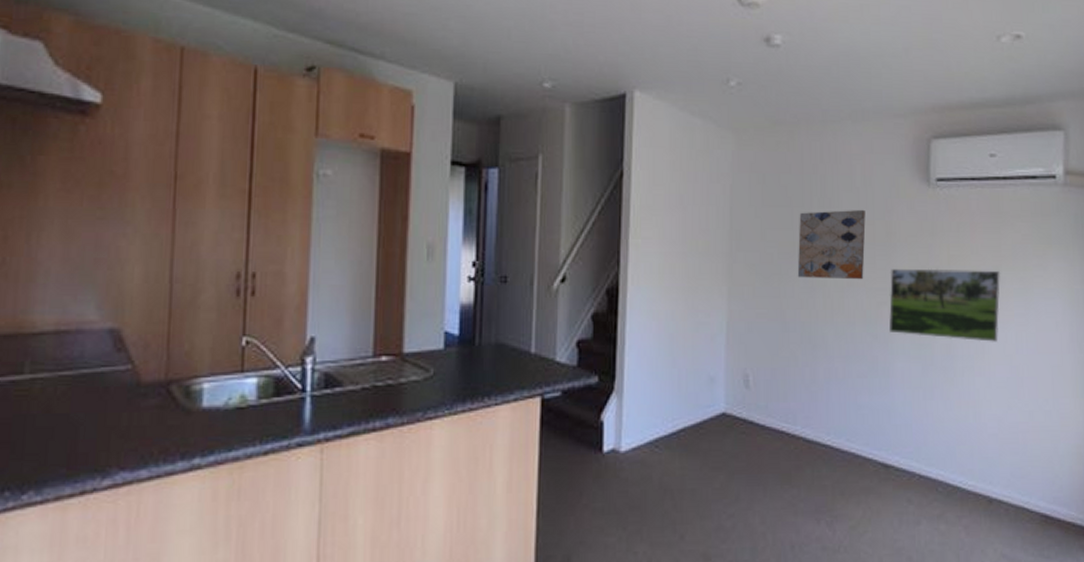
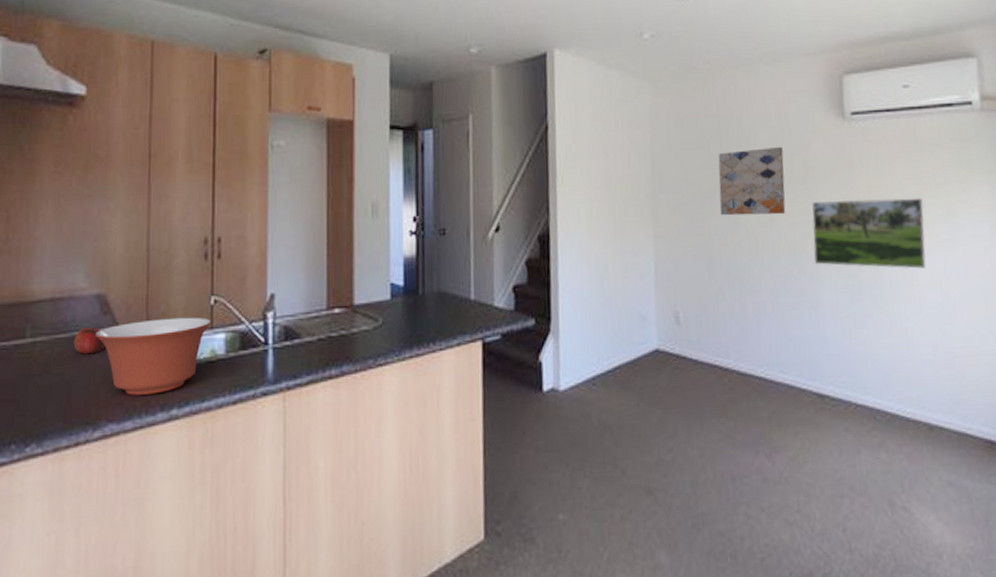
fruit: none [80,364,119,395] -> present [73,327,106,355]
mixing bowl: none [106,358,243,442] -> present [94,317,212,396]

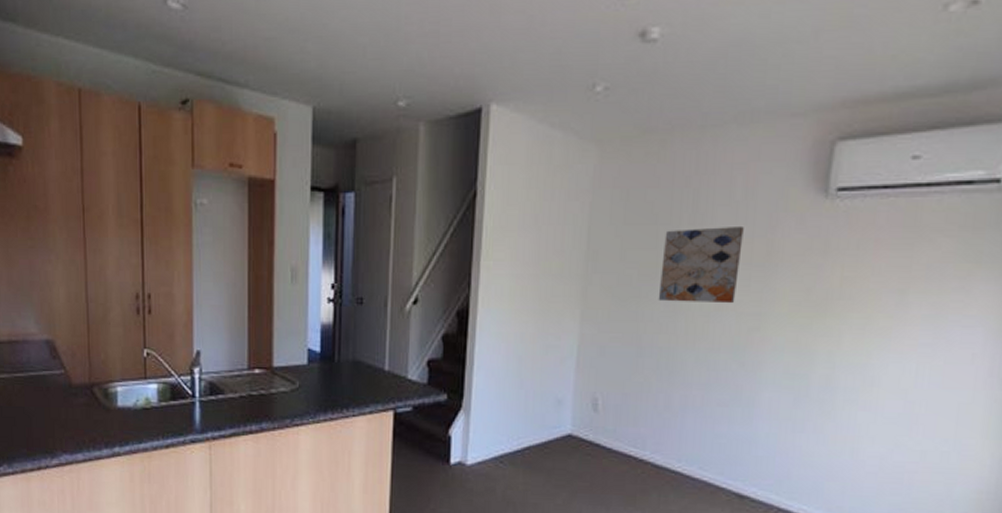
fruit: present [73,327,106,355] -> none [30,368,57,393]
mixing bowl: present [94,317,212,396] -> none [47,366,146,433]
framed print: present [812,197,926,269] -> none [758,291,906,374]

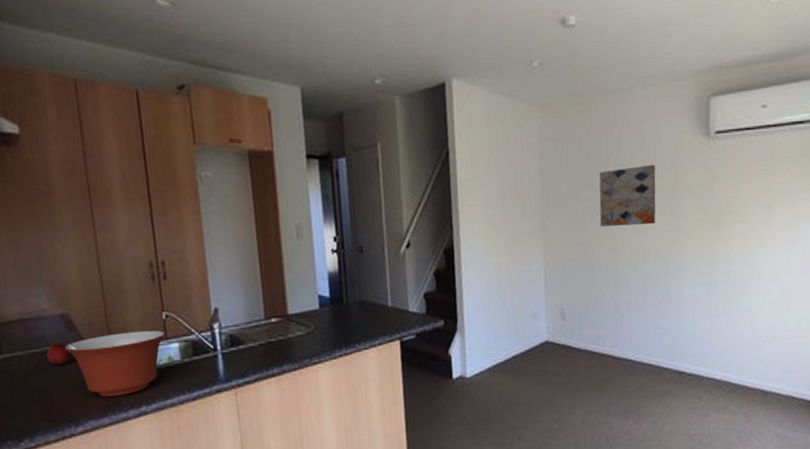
fruit: none [30,368,57,393] -> present [46,342,76,365]
mixing bowl: none [47,366,146,433] -> present [64,330,166,397]

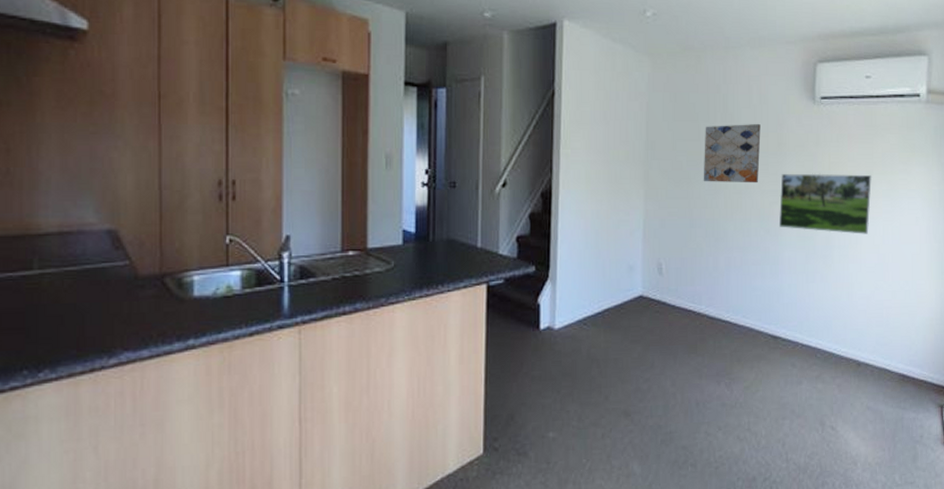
fruit: present [46,342,76,365] -> none [85,260,119,287]
mixing bowl: present [64,330,166,397] -> none [107,254,228,326]
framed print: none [678,206,772,267] -> present [778,173,872,234]

